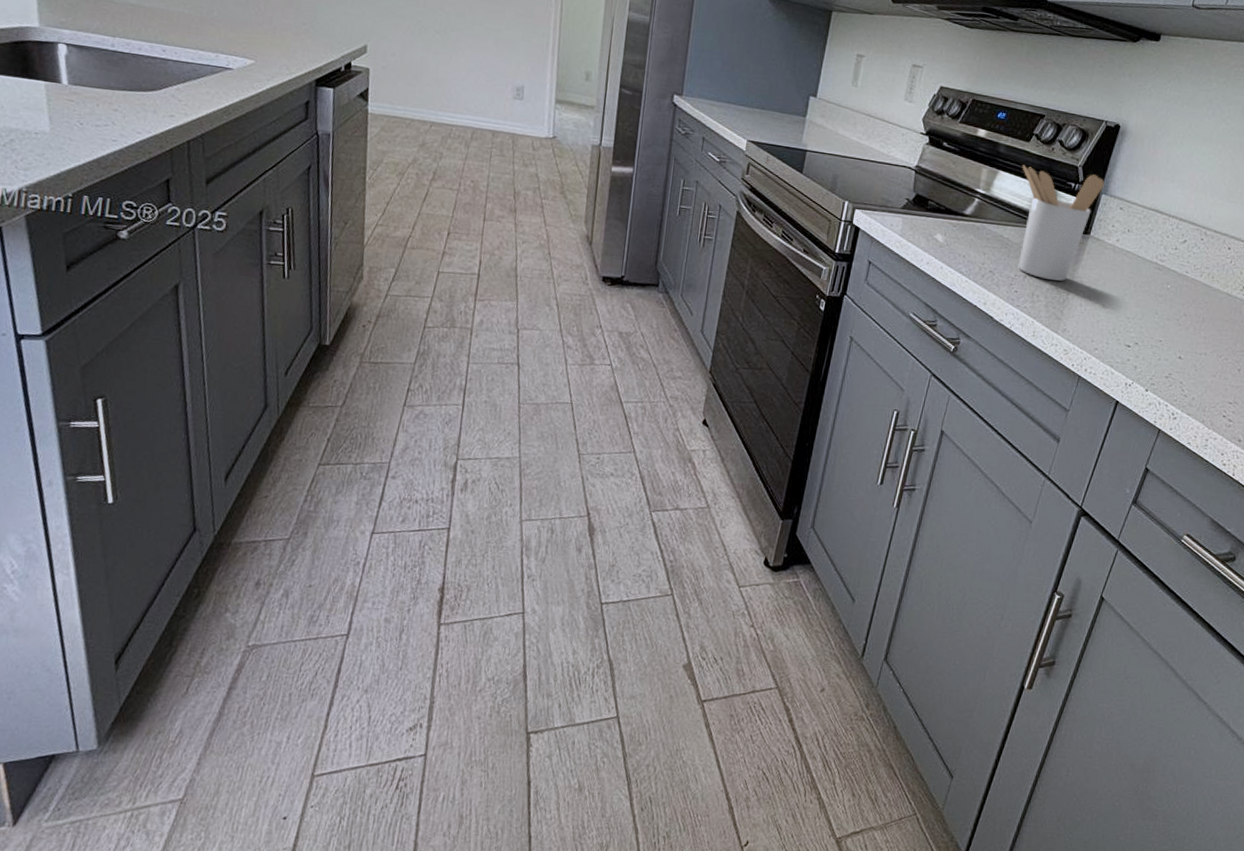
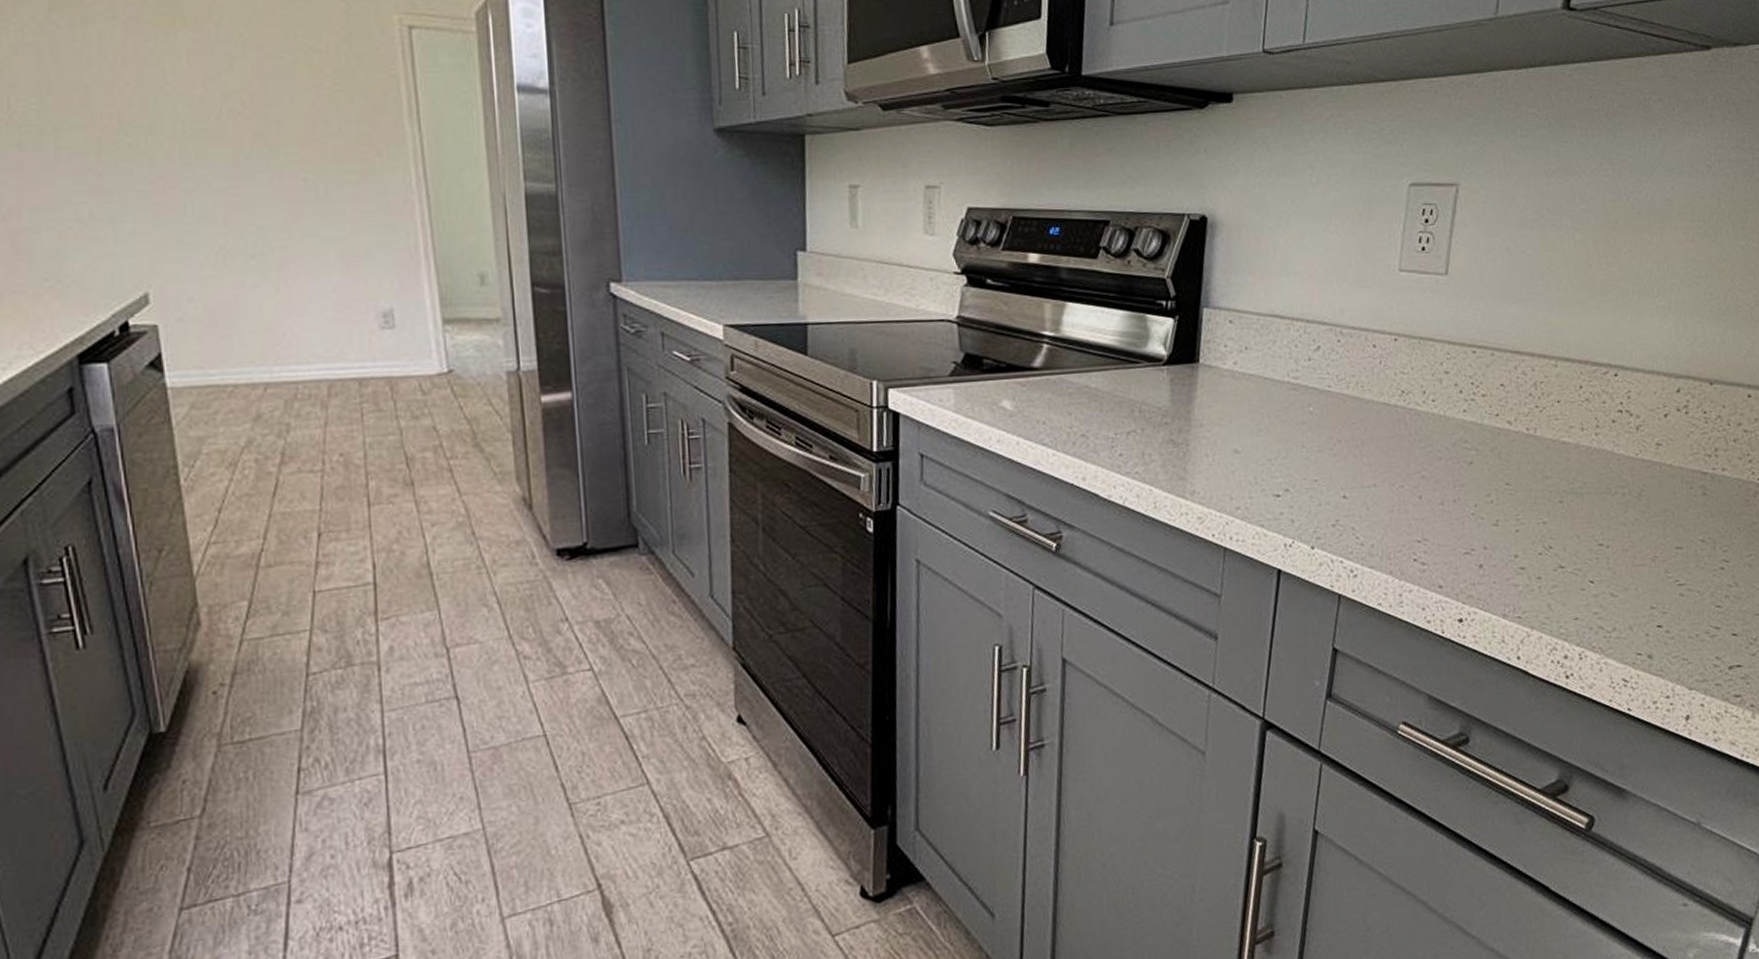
utensil holder: present [1018,165,1105,281] -> none [1094,284,1203,431]

